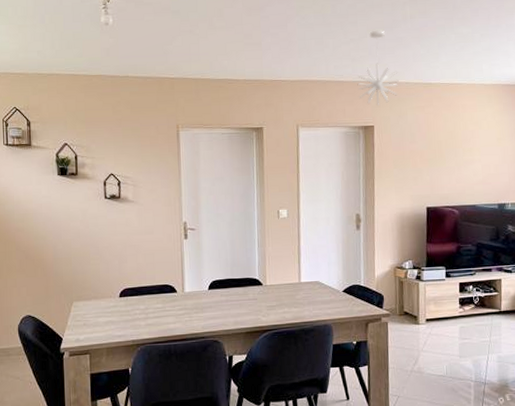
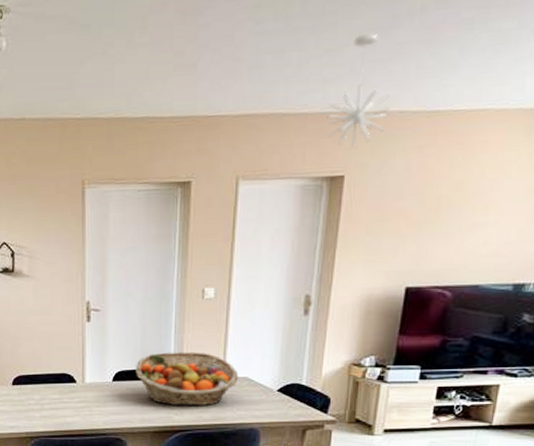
fruit basket: none [227,261,312,308] -> present [136,351,239,405]

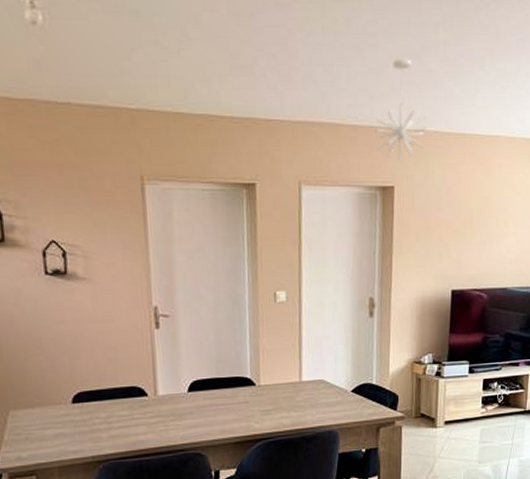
fruit basket: present [136,351,239,405] -> none [212,356,315,414]

